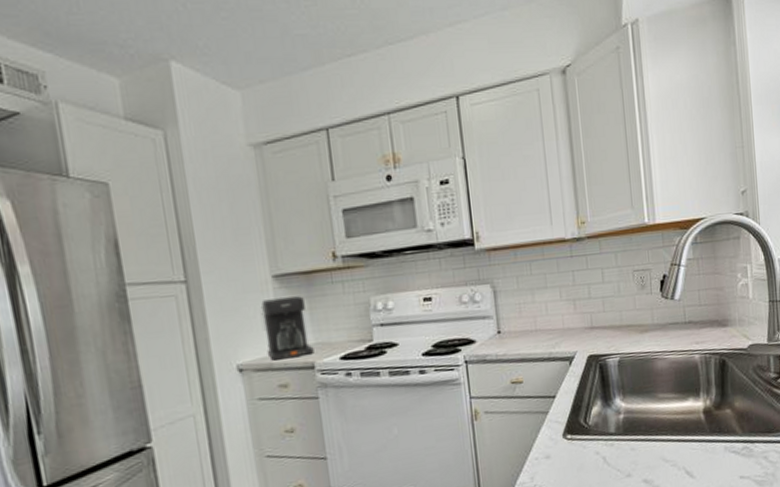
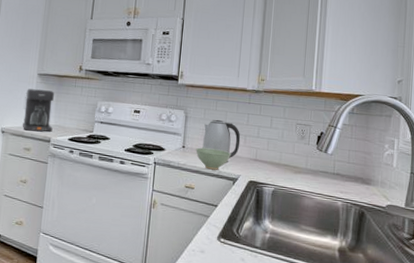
bowl: none [515,324,561,354] -> present [196,147,232,170]
kettle: none [520,286,570,339] -> present [202,119,241,162]

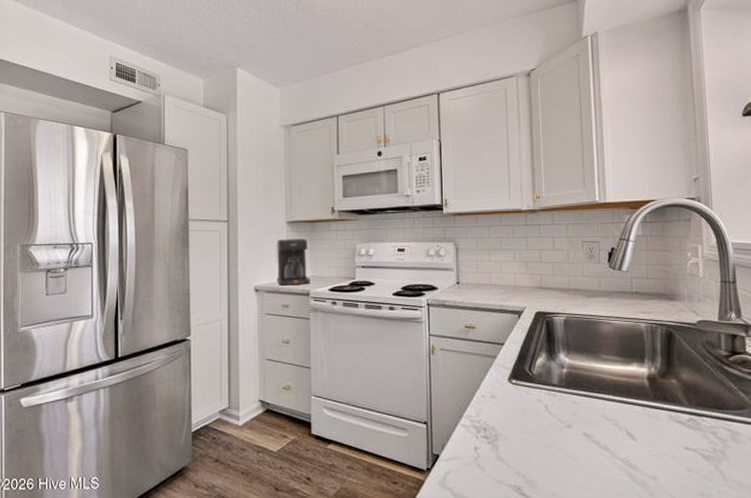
bowl: present [196,147,232,170] -> none [472,281,513,305]
kettle: present [202,119,241,162] -> none [478,247,521,294]

